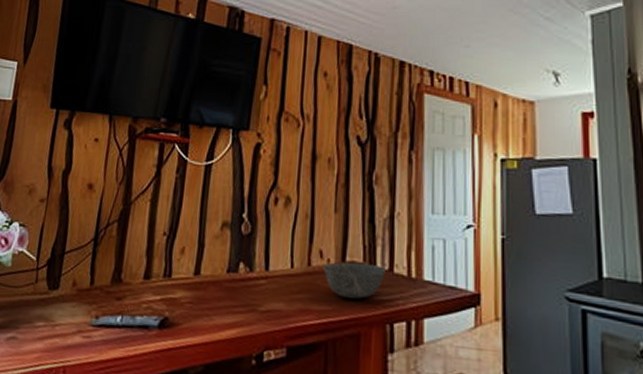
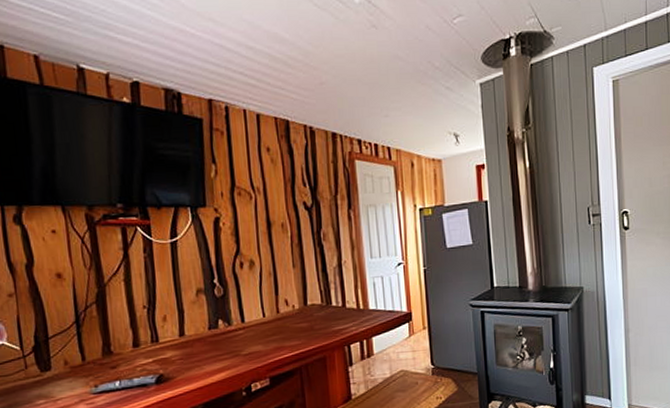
bowl: present [323,262,386,299] -> none [290,303,340,333]

